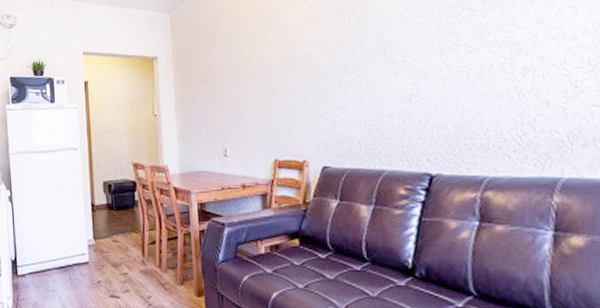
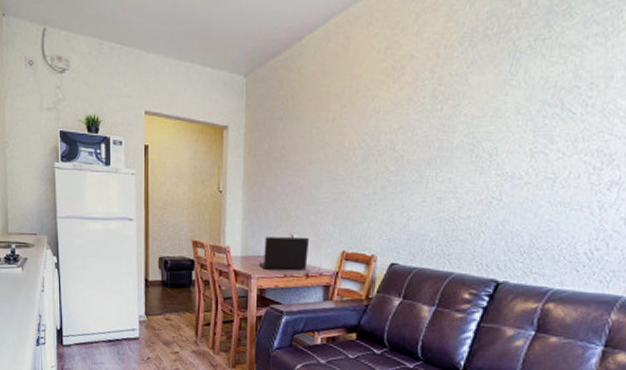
laptop: none [197,149,243,184] -> present [259,236,309,270]

